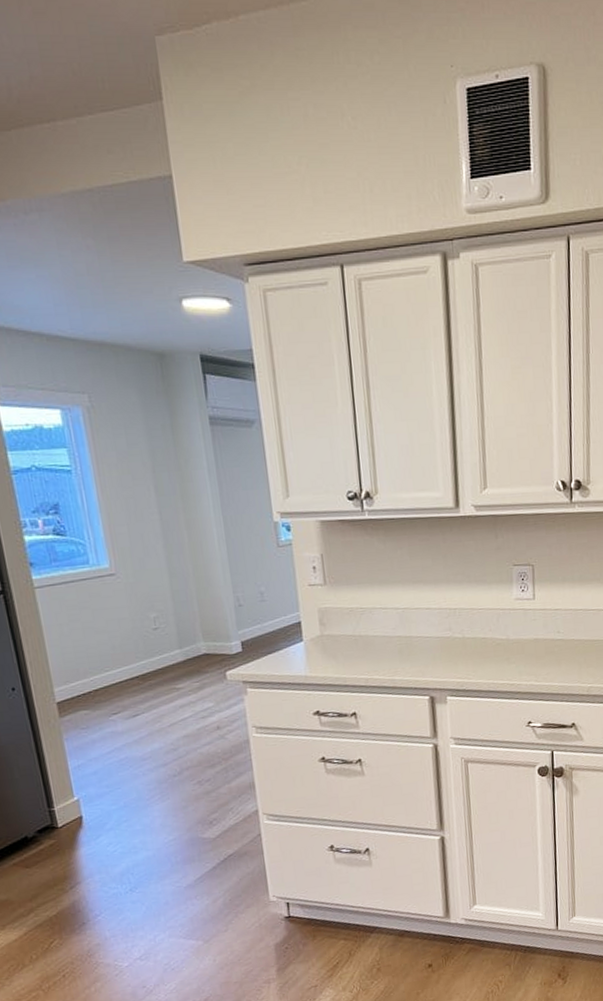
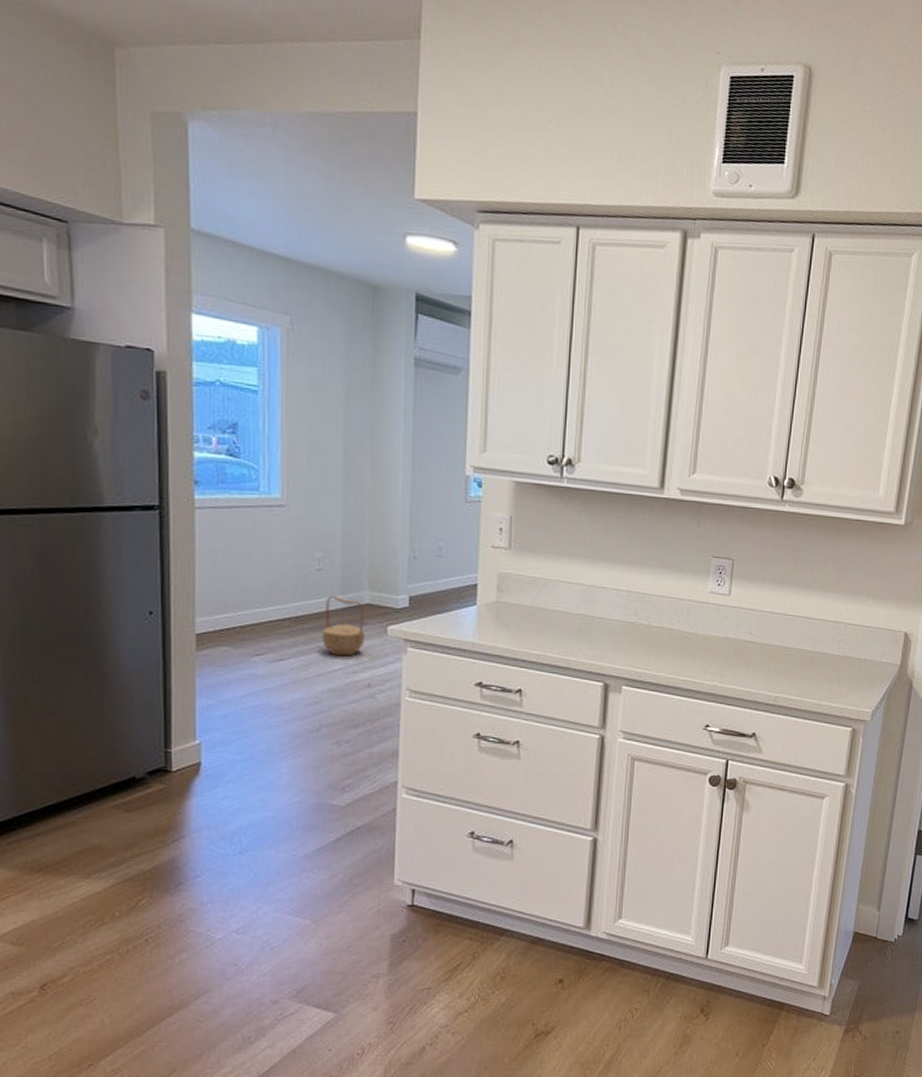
basket: none [167,650,208,705] -> present [322,595,366,656]

